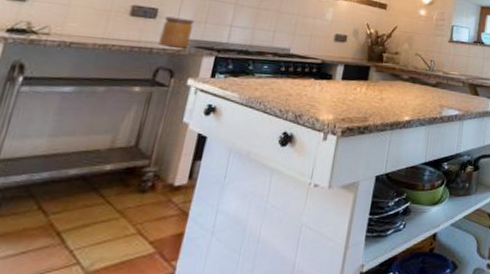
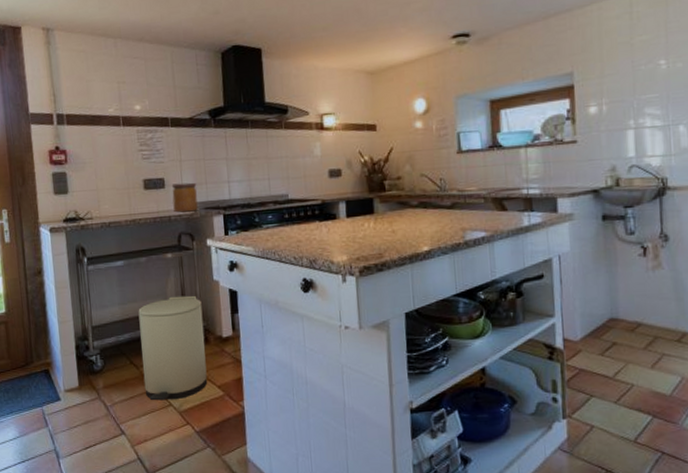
pedal bin: none [46,134,161,258] -> present [138,295,208,401]

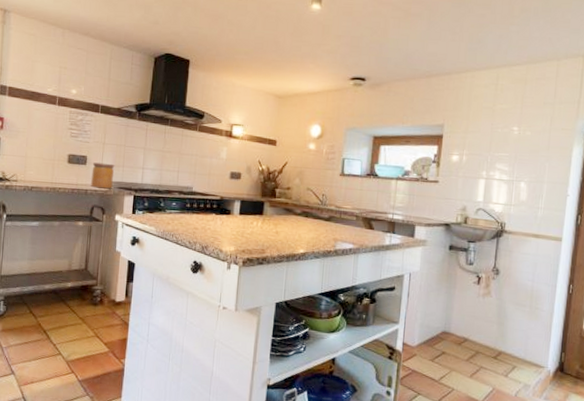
pedal bin: present [138,295,208,401] -> none [39,259,102,350]

